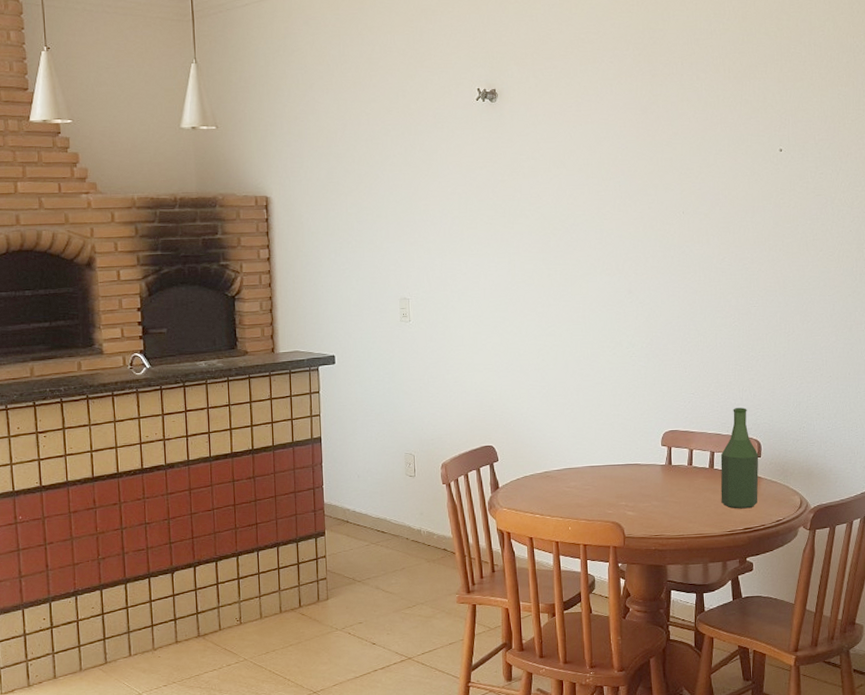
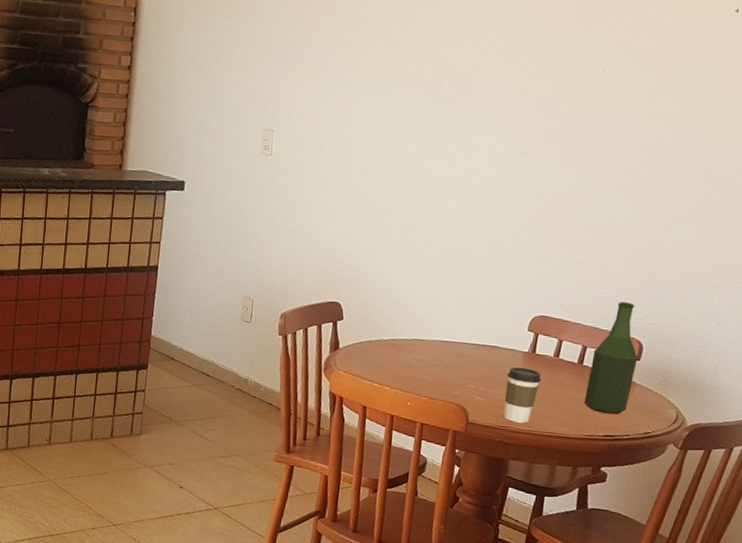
coffee cup: none [650,479,681,530] -> present [503,367,542,423]

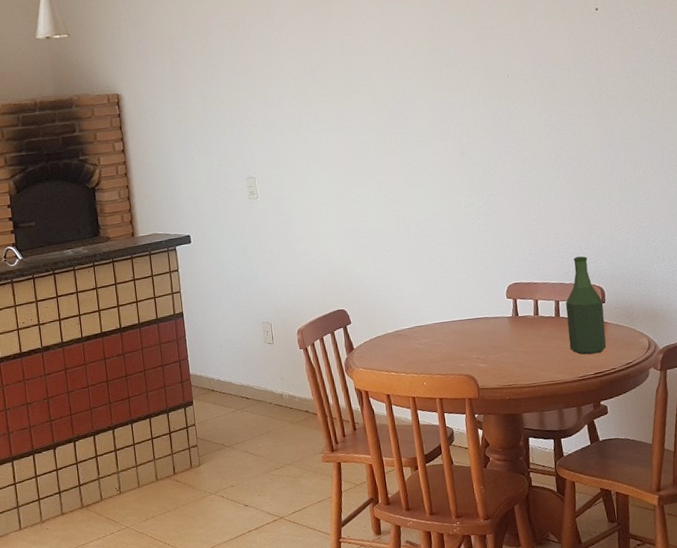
coffee cup: present [503,367,542,423] -> none [500,330,530,380]

